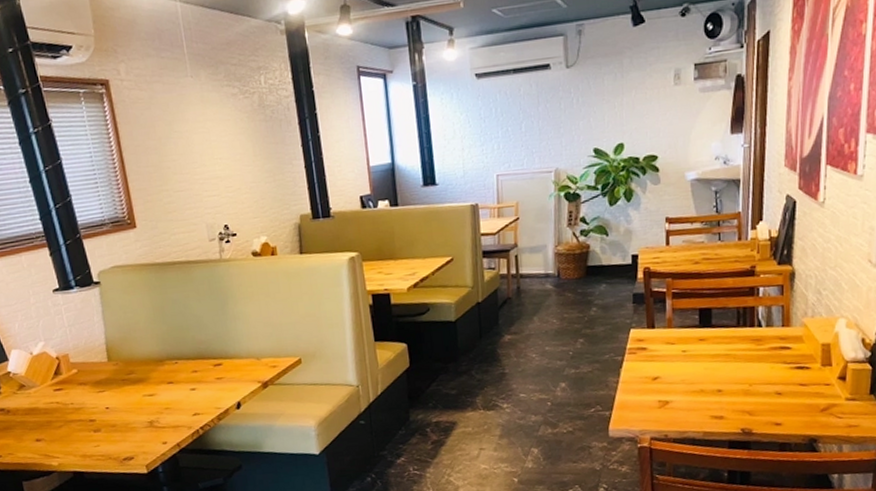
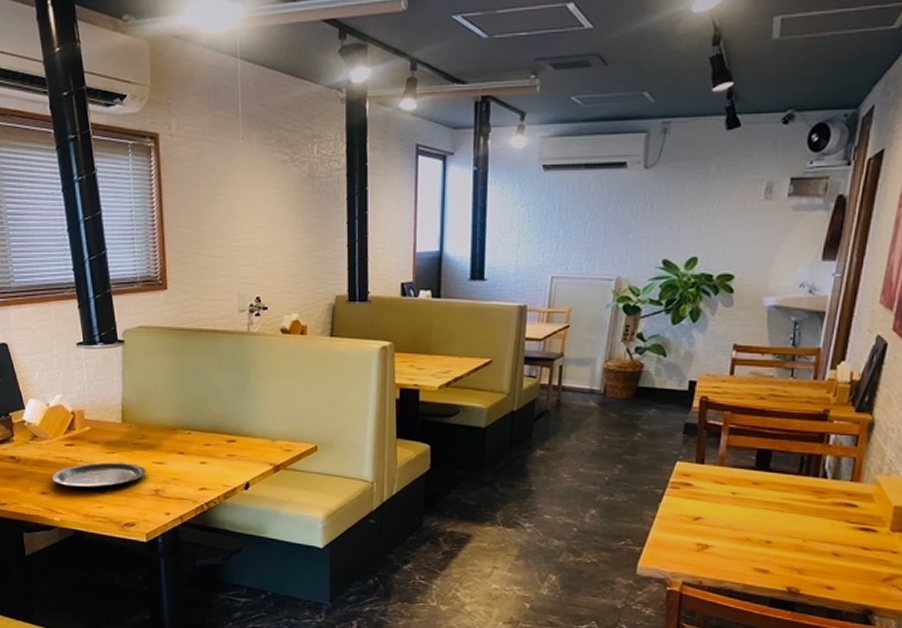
plate: none [44,399,139,431] -> present [51,461,146,489]

